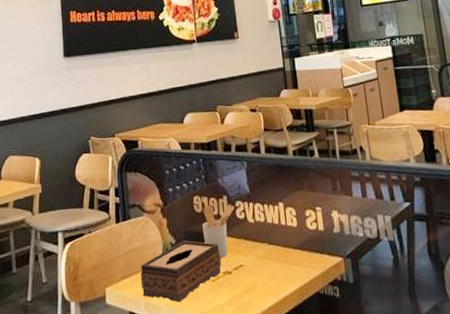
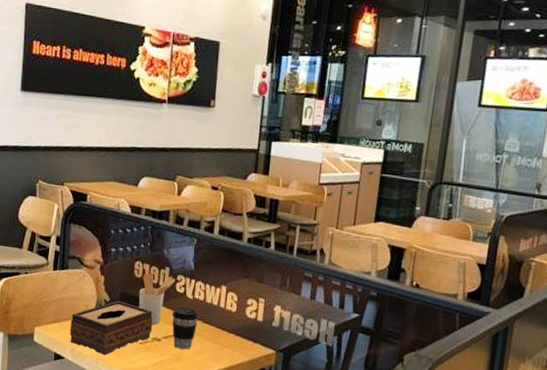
coffee cup: none [237,232,264,278] -> present [171,307,199,350]

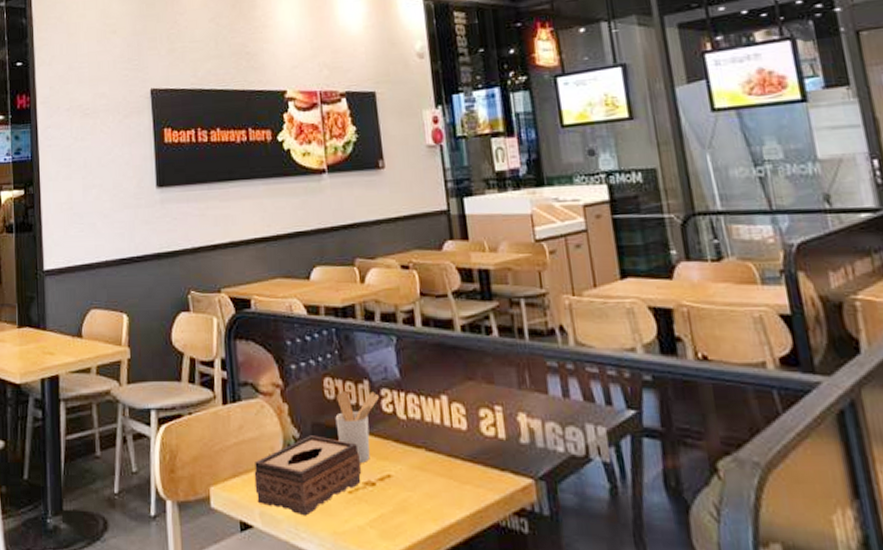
coffee cup: present [171,307,199,350] -> none [383,432,420,494]

